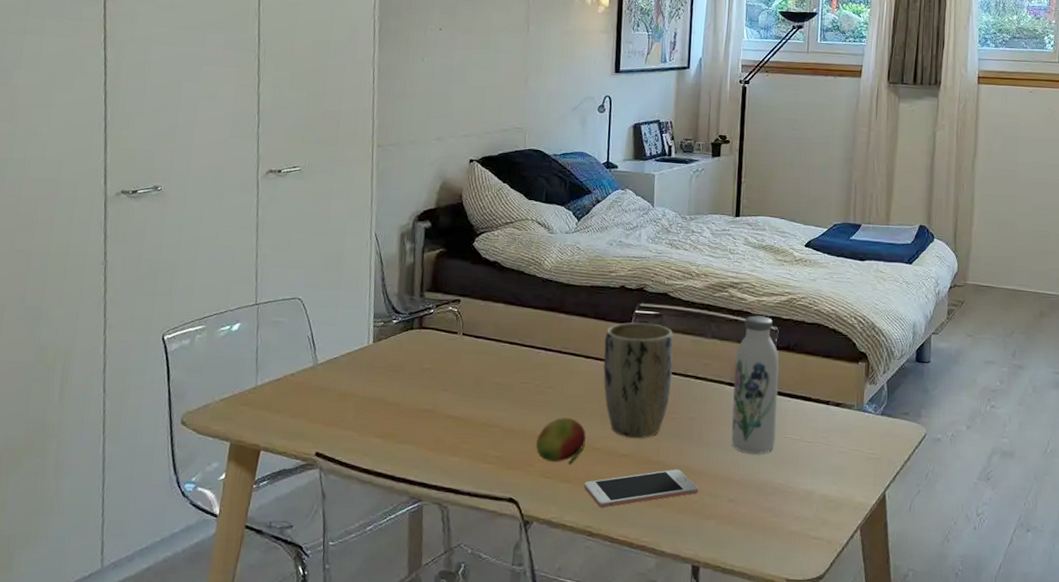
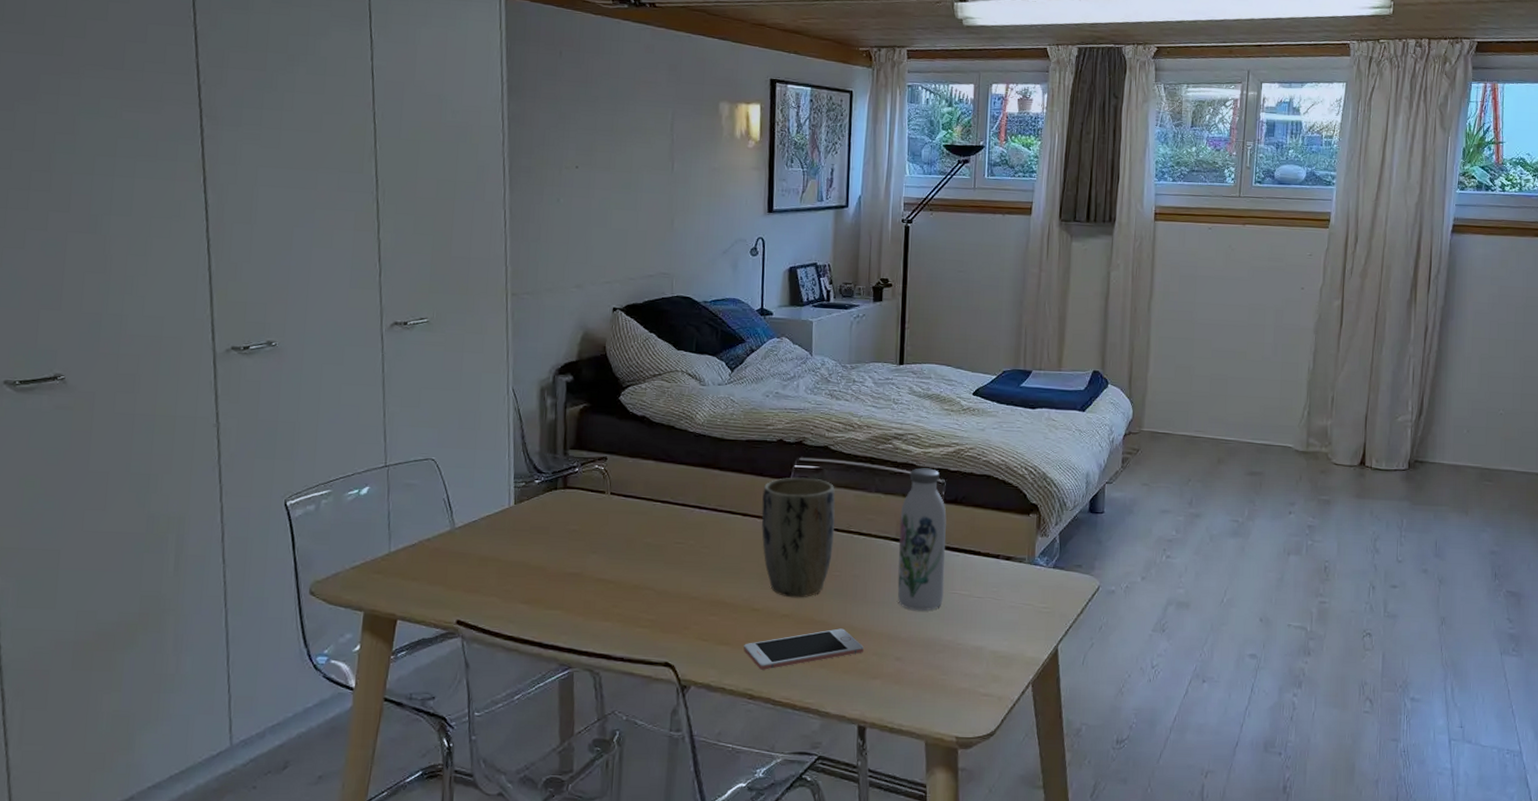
fruit: present [536,418,586,465] -> none [692,578,745,627]

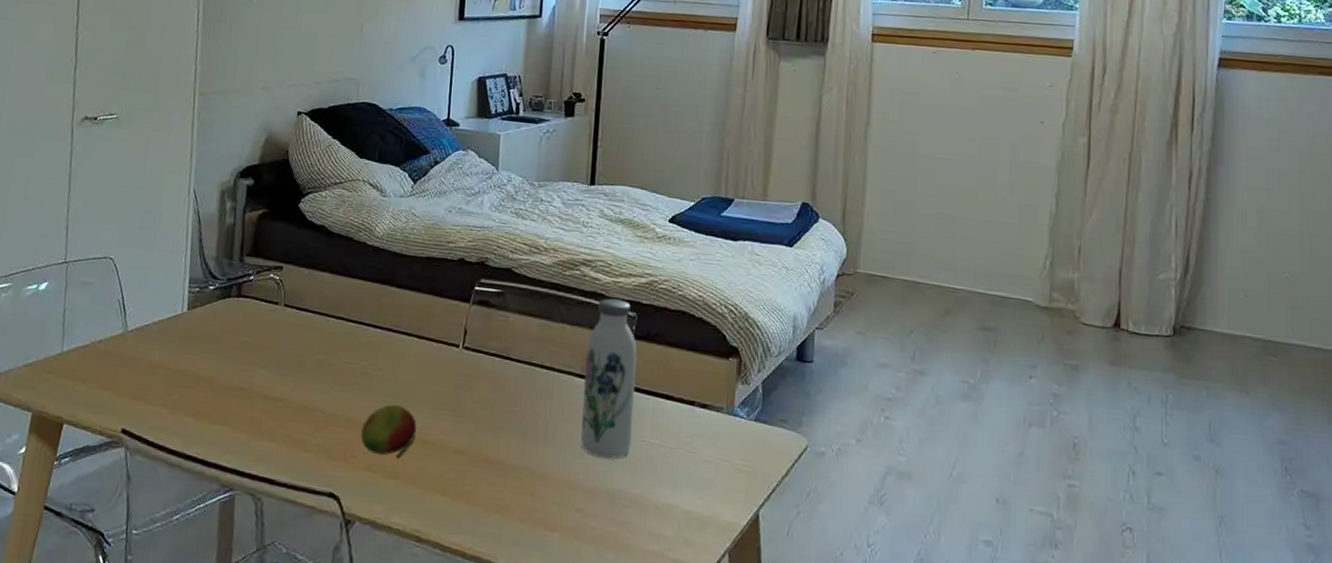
fruit: none [692,578,745,627] -> present [361,404,417,459]
cell phone: present [744,628,864,670] -> none [413,470,542,511]
plant pot: present [761,477,836,598] -> none [438,300,517,434]

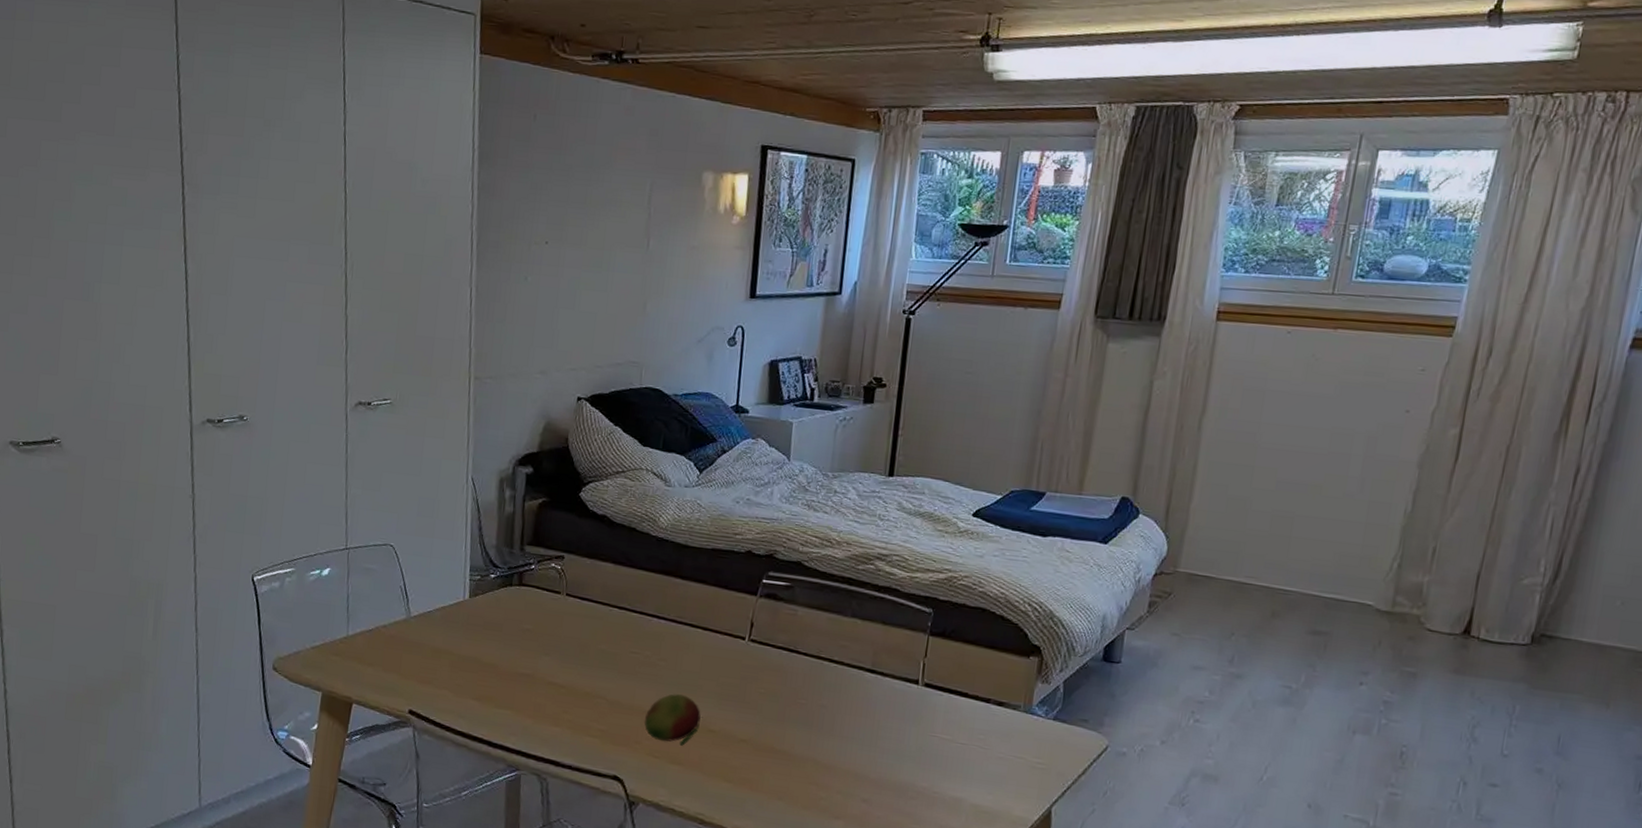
water bottle: present [581,298,637,459] -> none [869,594,932,752]

